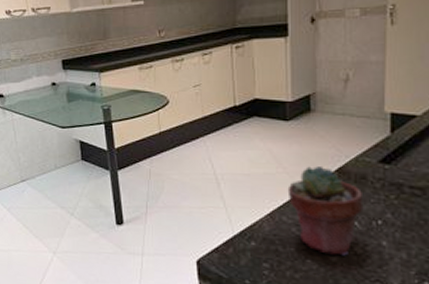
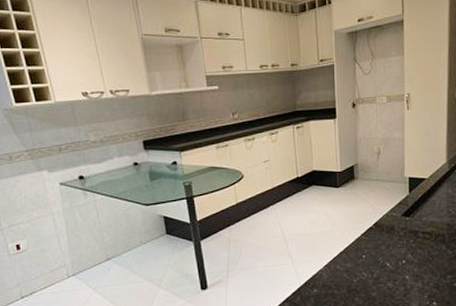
potted succulent: present [287,165,364,256] -> none [339,222,393,292]

